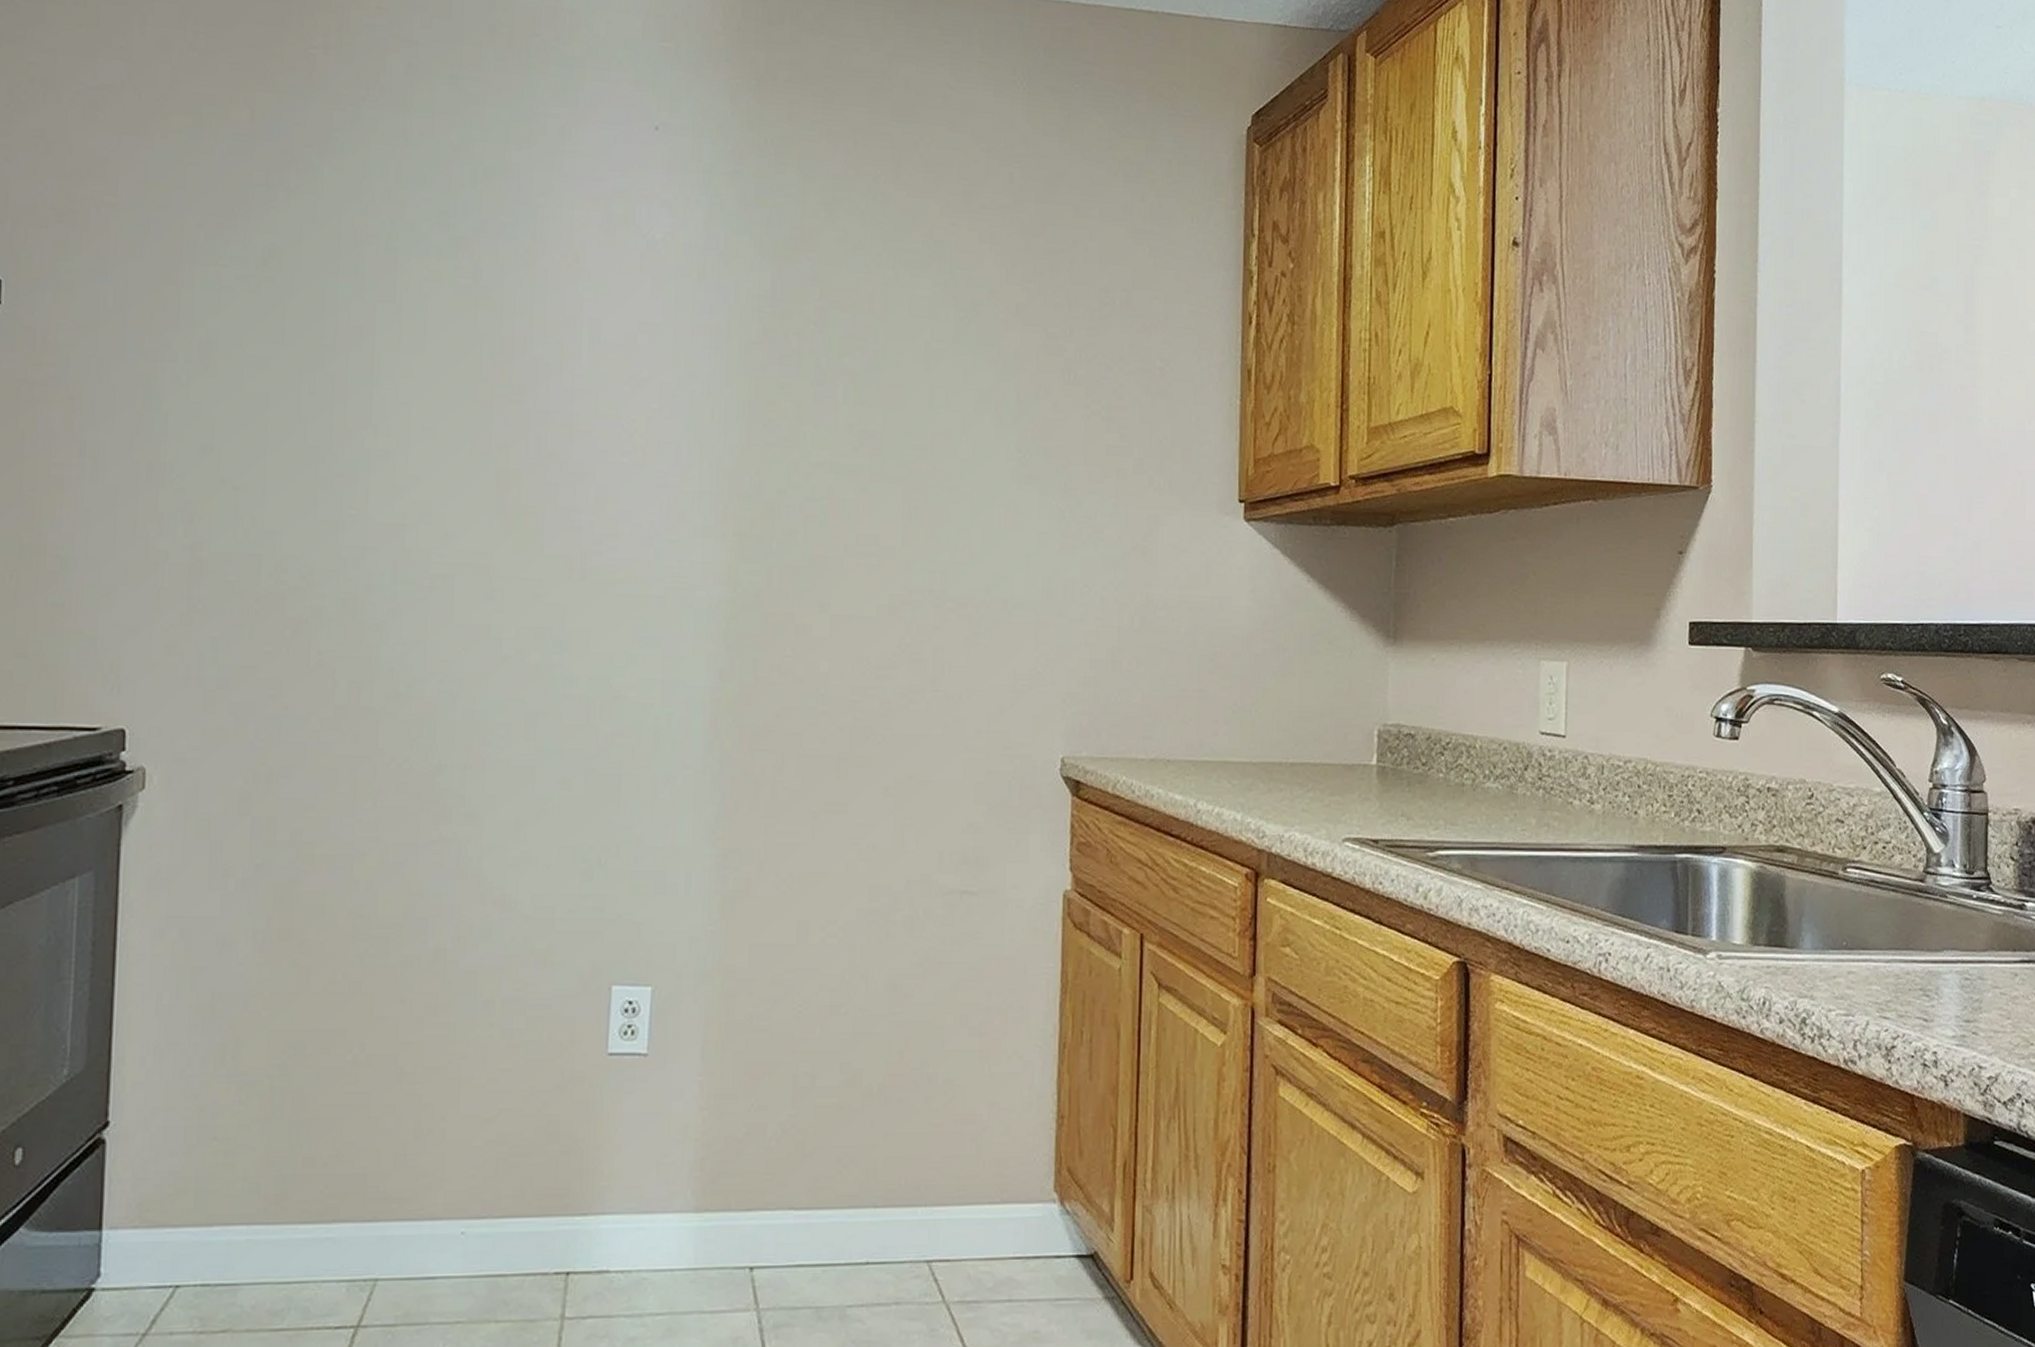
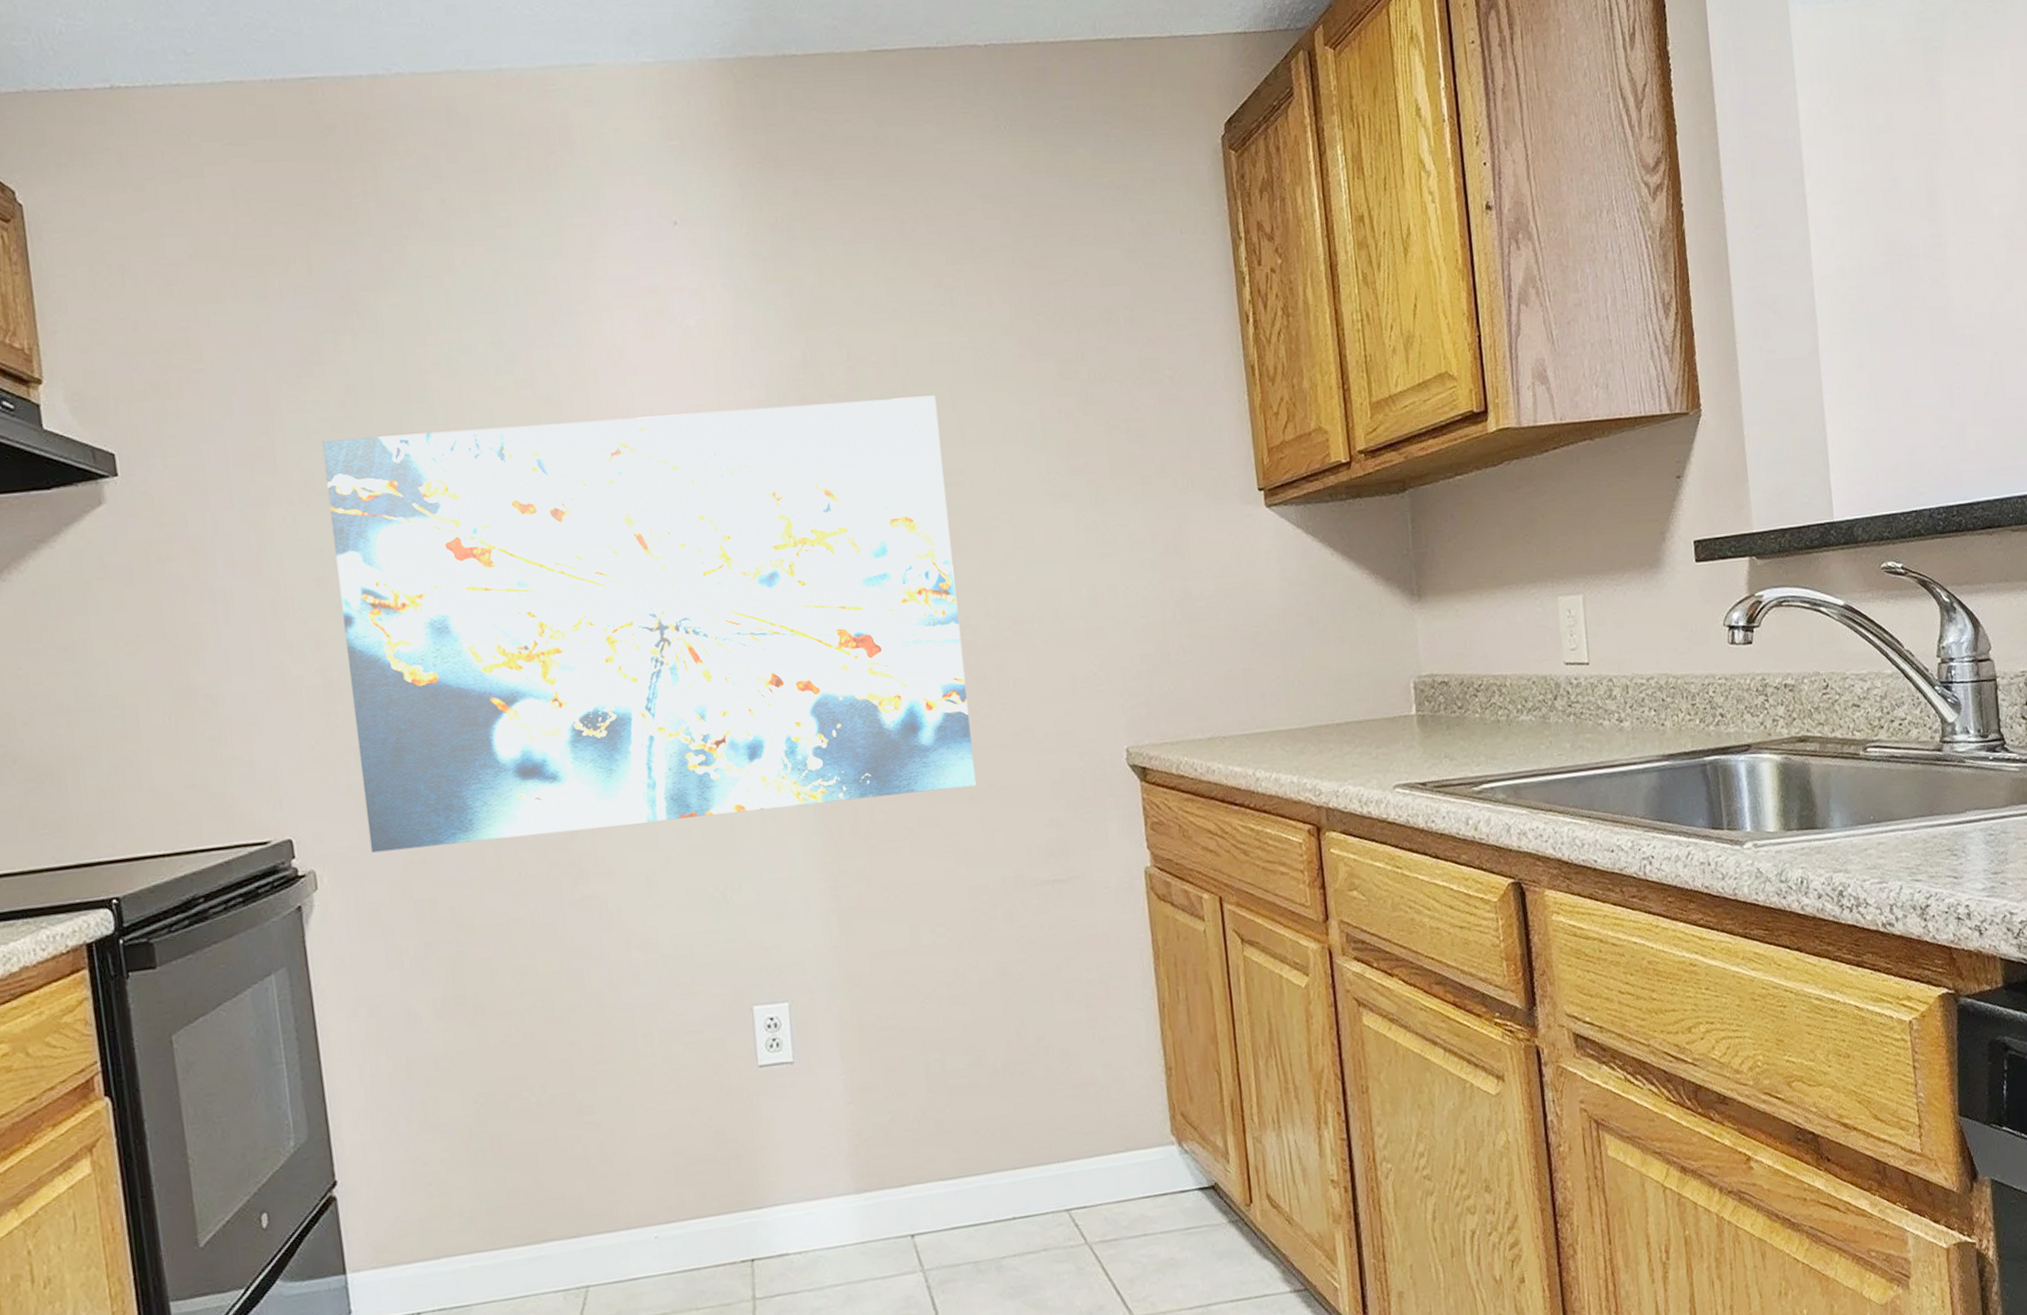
wall art: none [212,300,909,775] -> present [322,395,976,853]

